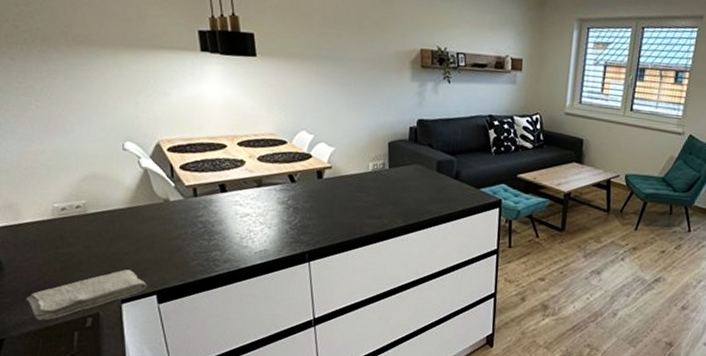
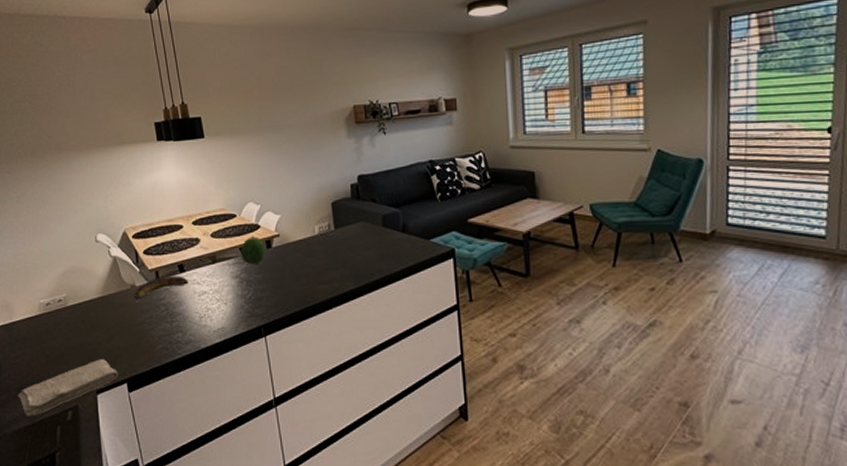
banana: none [166,194,230,219] -> present [133,276,188,304]
fruit: none [289,164,316,193] -> present [241,235,266,265]

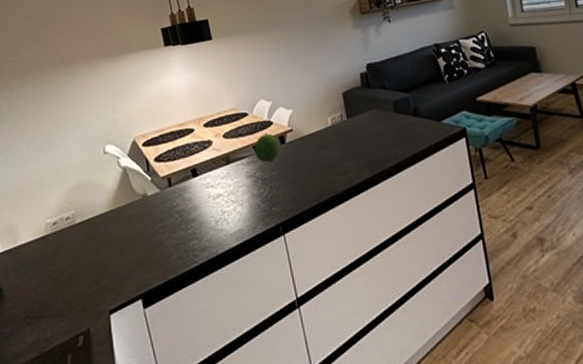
washcloth: present [17,359,119,416] -> none [23,276,133,347]
banana: present [133,276,188,304] -> none [144,180,202,215]

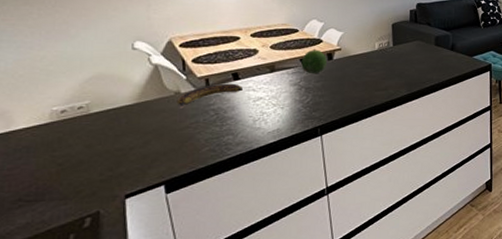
banana: none [144,180,202,215] -> present [176,83,243,110]

